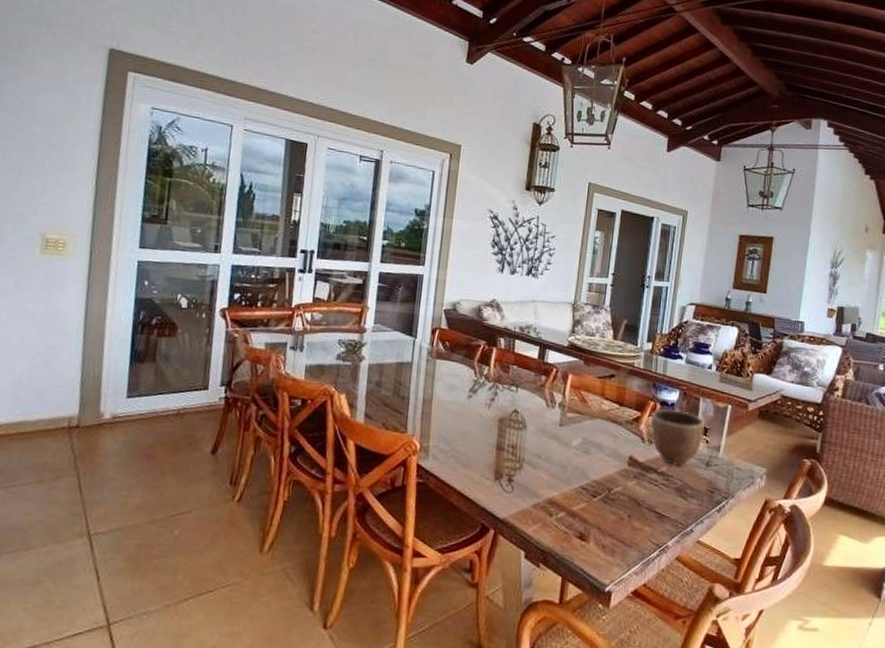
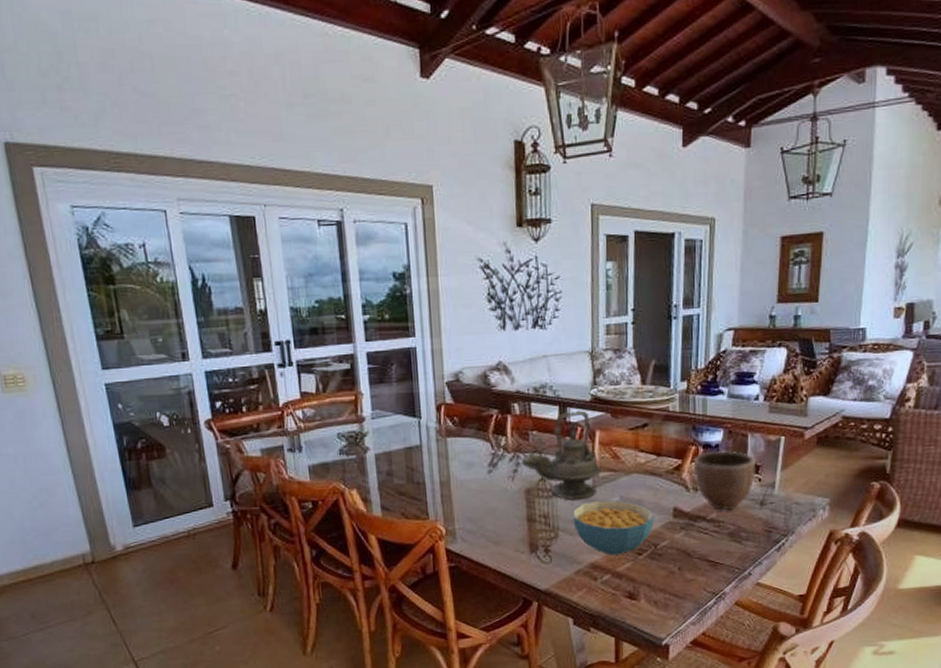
teapot: none [499,353,569,436] -> present [521,410,601,500]
cereal bowl: none [538,439,611,495] -> present [573,500,654,556]

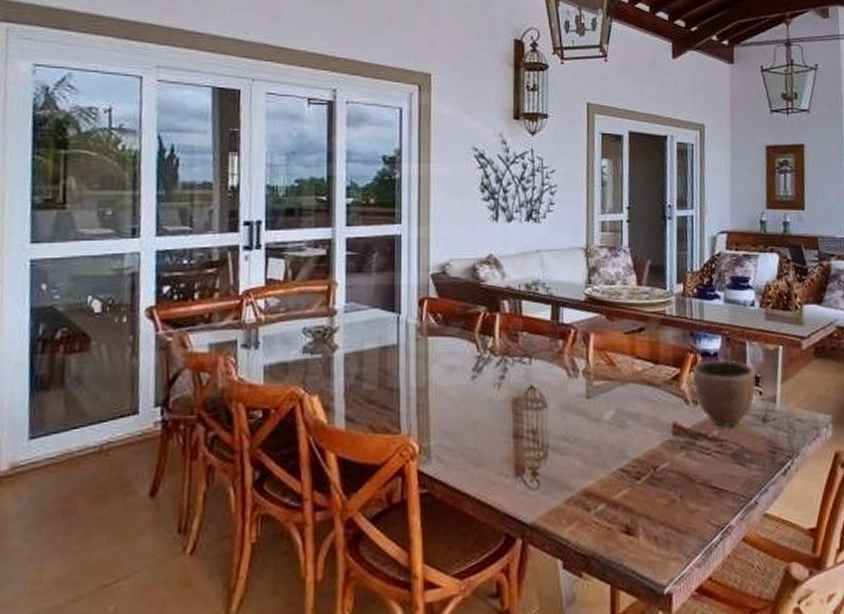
teapot: present [521,410,601,500] -> none [509,310,596,413]
cereal bowl: present [573,500,654,556] -> none [564,413,653,480]

